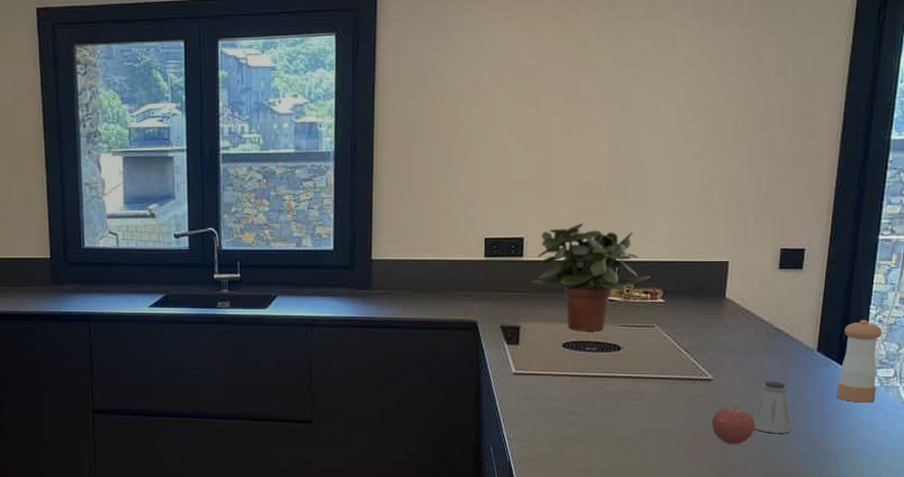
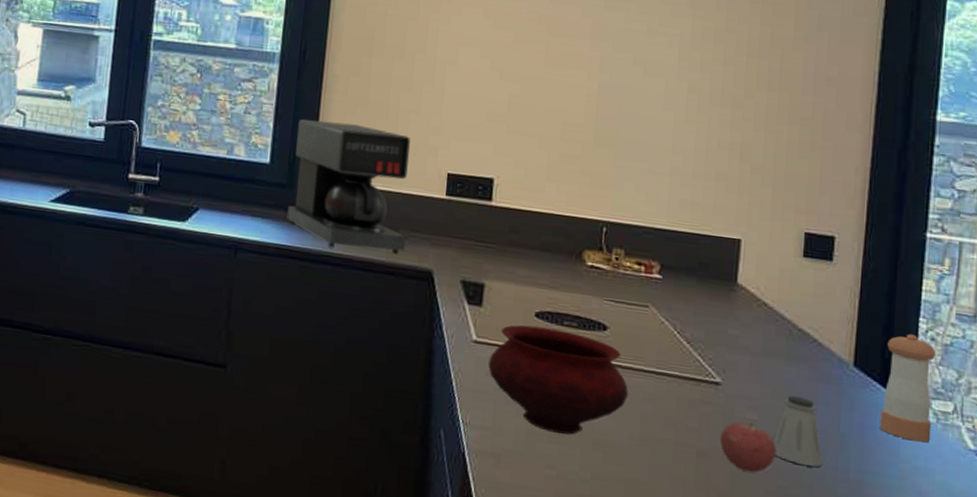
coffee maker: none [352,206,453,314] -> present [287,119,410,255]
bowl: none [526,355,639,436] -> present [488,325,628,435]
potted plant: present [531,223,650,331] -> none [500,170,645,303]

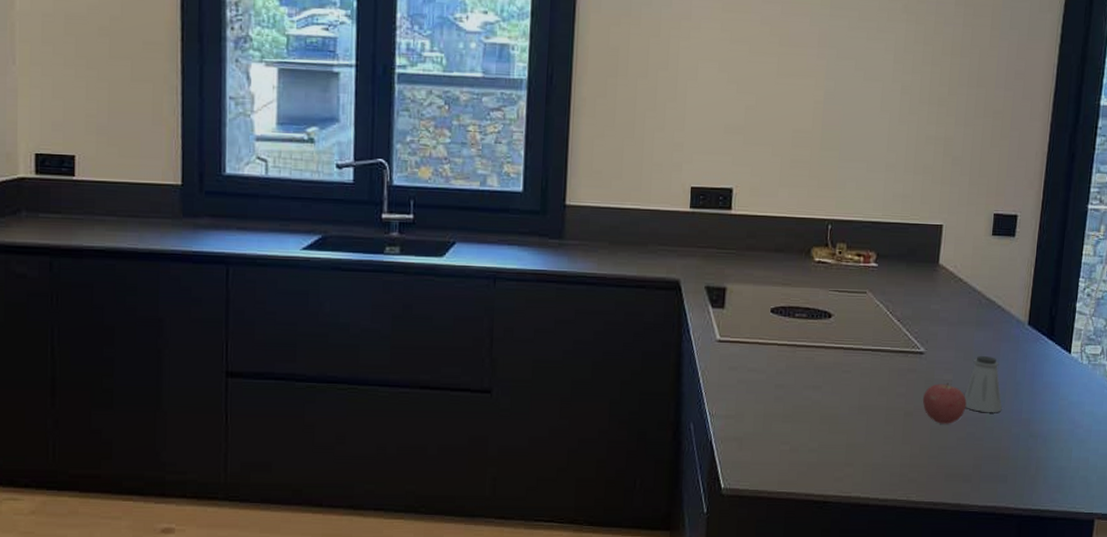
coffee maker: present [287,119,410,255] -> none [542,144,656,269]
bowl: present [488,325,628,435] -> none [731,321,849,413]
pepper shaker: present [880,334,937,443] -> none [1046,292,1091,381]

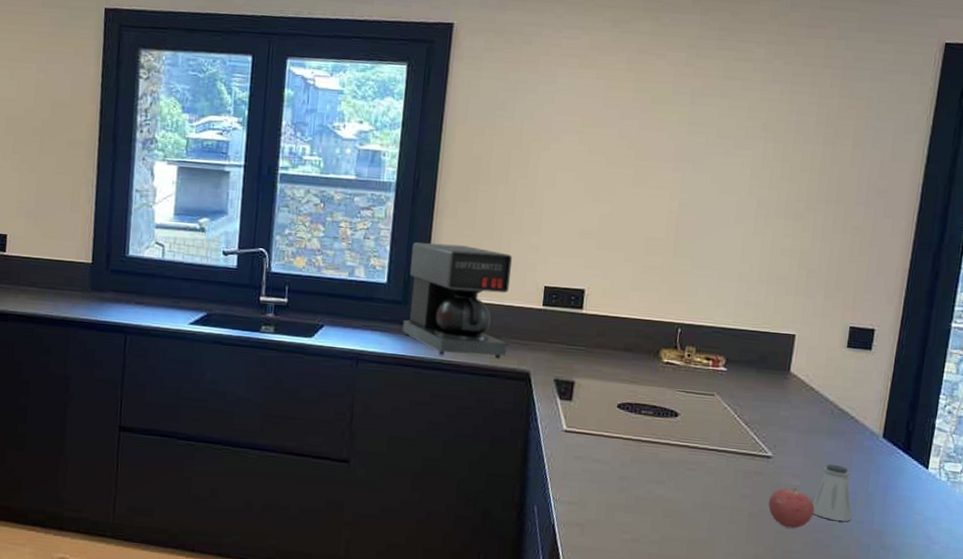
coffee maker: none [542,144,656,269] -> present [402,242,512,359]

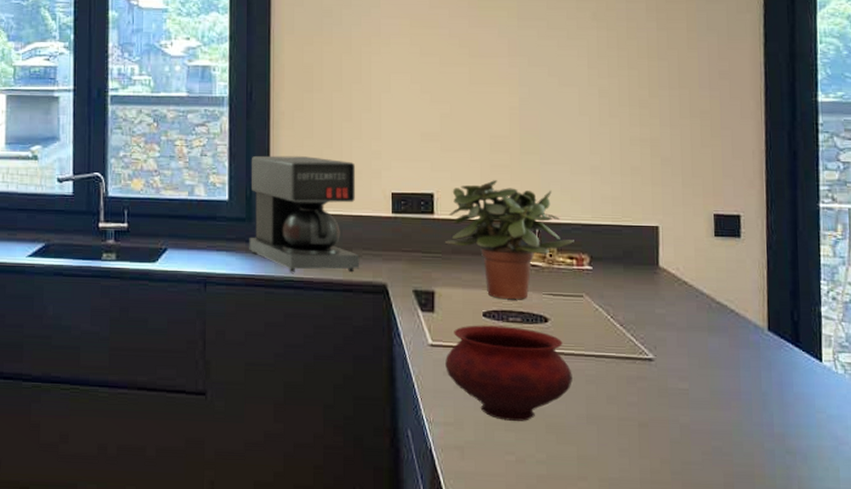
bowl: none [576,415,694,505] -> present [445,325,573,421]
potted plant: none [589,280,713,394] -> present [444,180,574,299]
apple: present [768,488,815,529] -> none [657,392,708,437]
saltshaker: present [812,464,852,521] -> none [704,362,750,425]

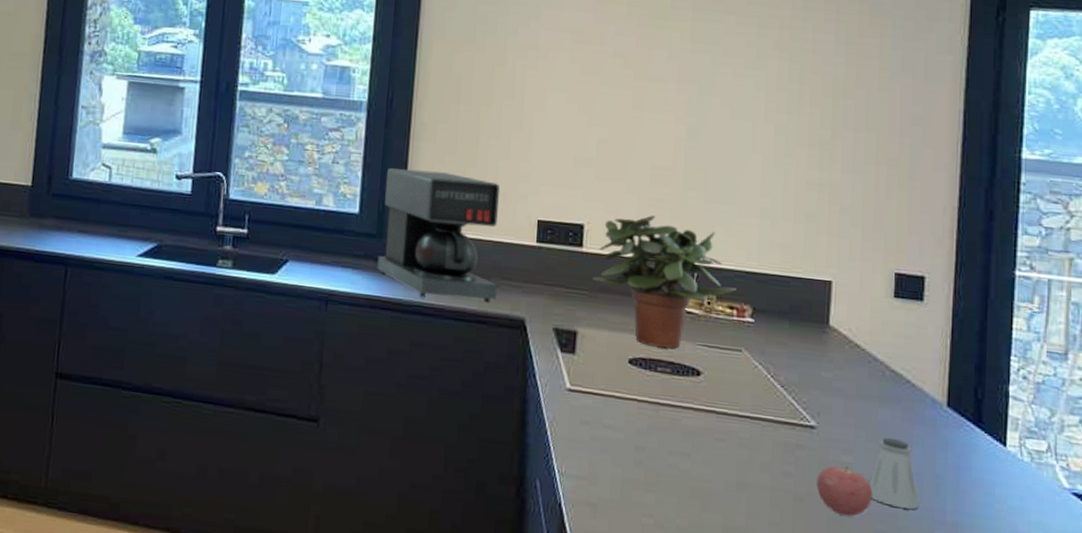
bowl: present [445,325,573,421] -> none [583,372,724,482]
apple: none [657,392,708,437] -> present [816,466,873,517]
saltshaker: none [704,362,750,425] -> present [869,437,920,509]

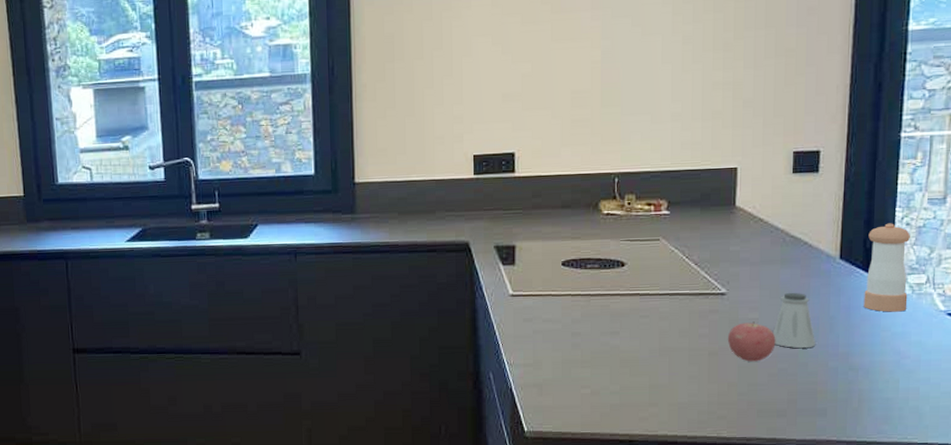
coffee maker: present [377,168,500,303] -> none [335,126,443,239]
potted plant: present [591,215,736,348] -> none [525,135,653,248]
pepper shaker: none [975,373,1029,482] -> present [863,223,911,312]

